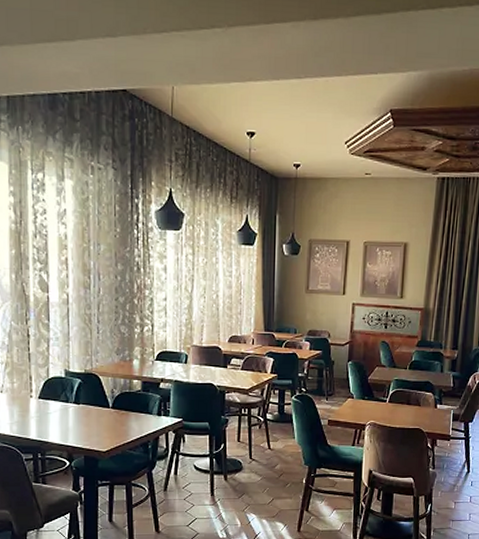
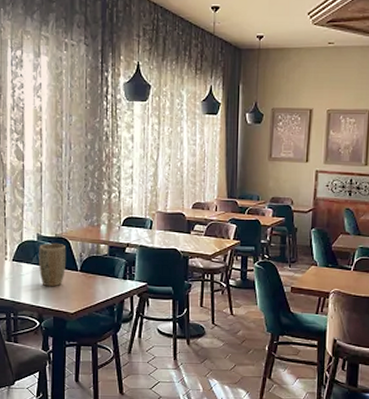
plant pot: none [67,380,97,425] -> present [39,244,67,287]

